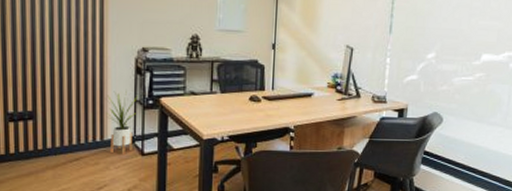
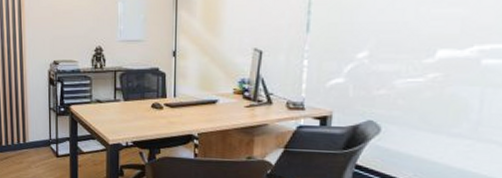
house plant: present [106,90,139,154] -> none [27,99,52,155]

